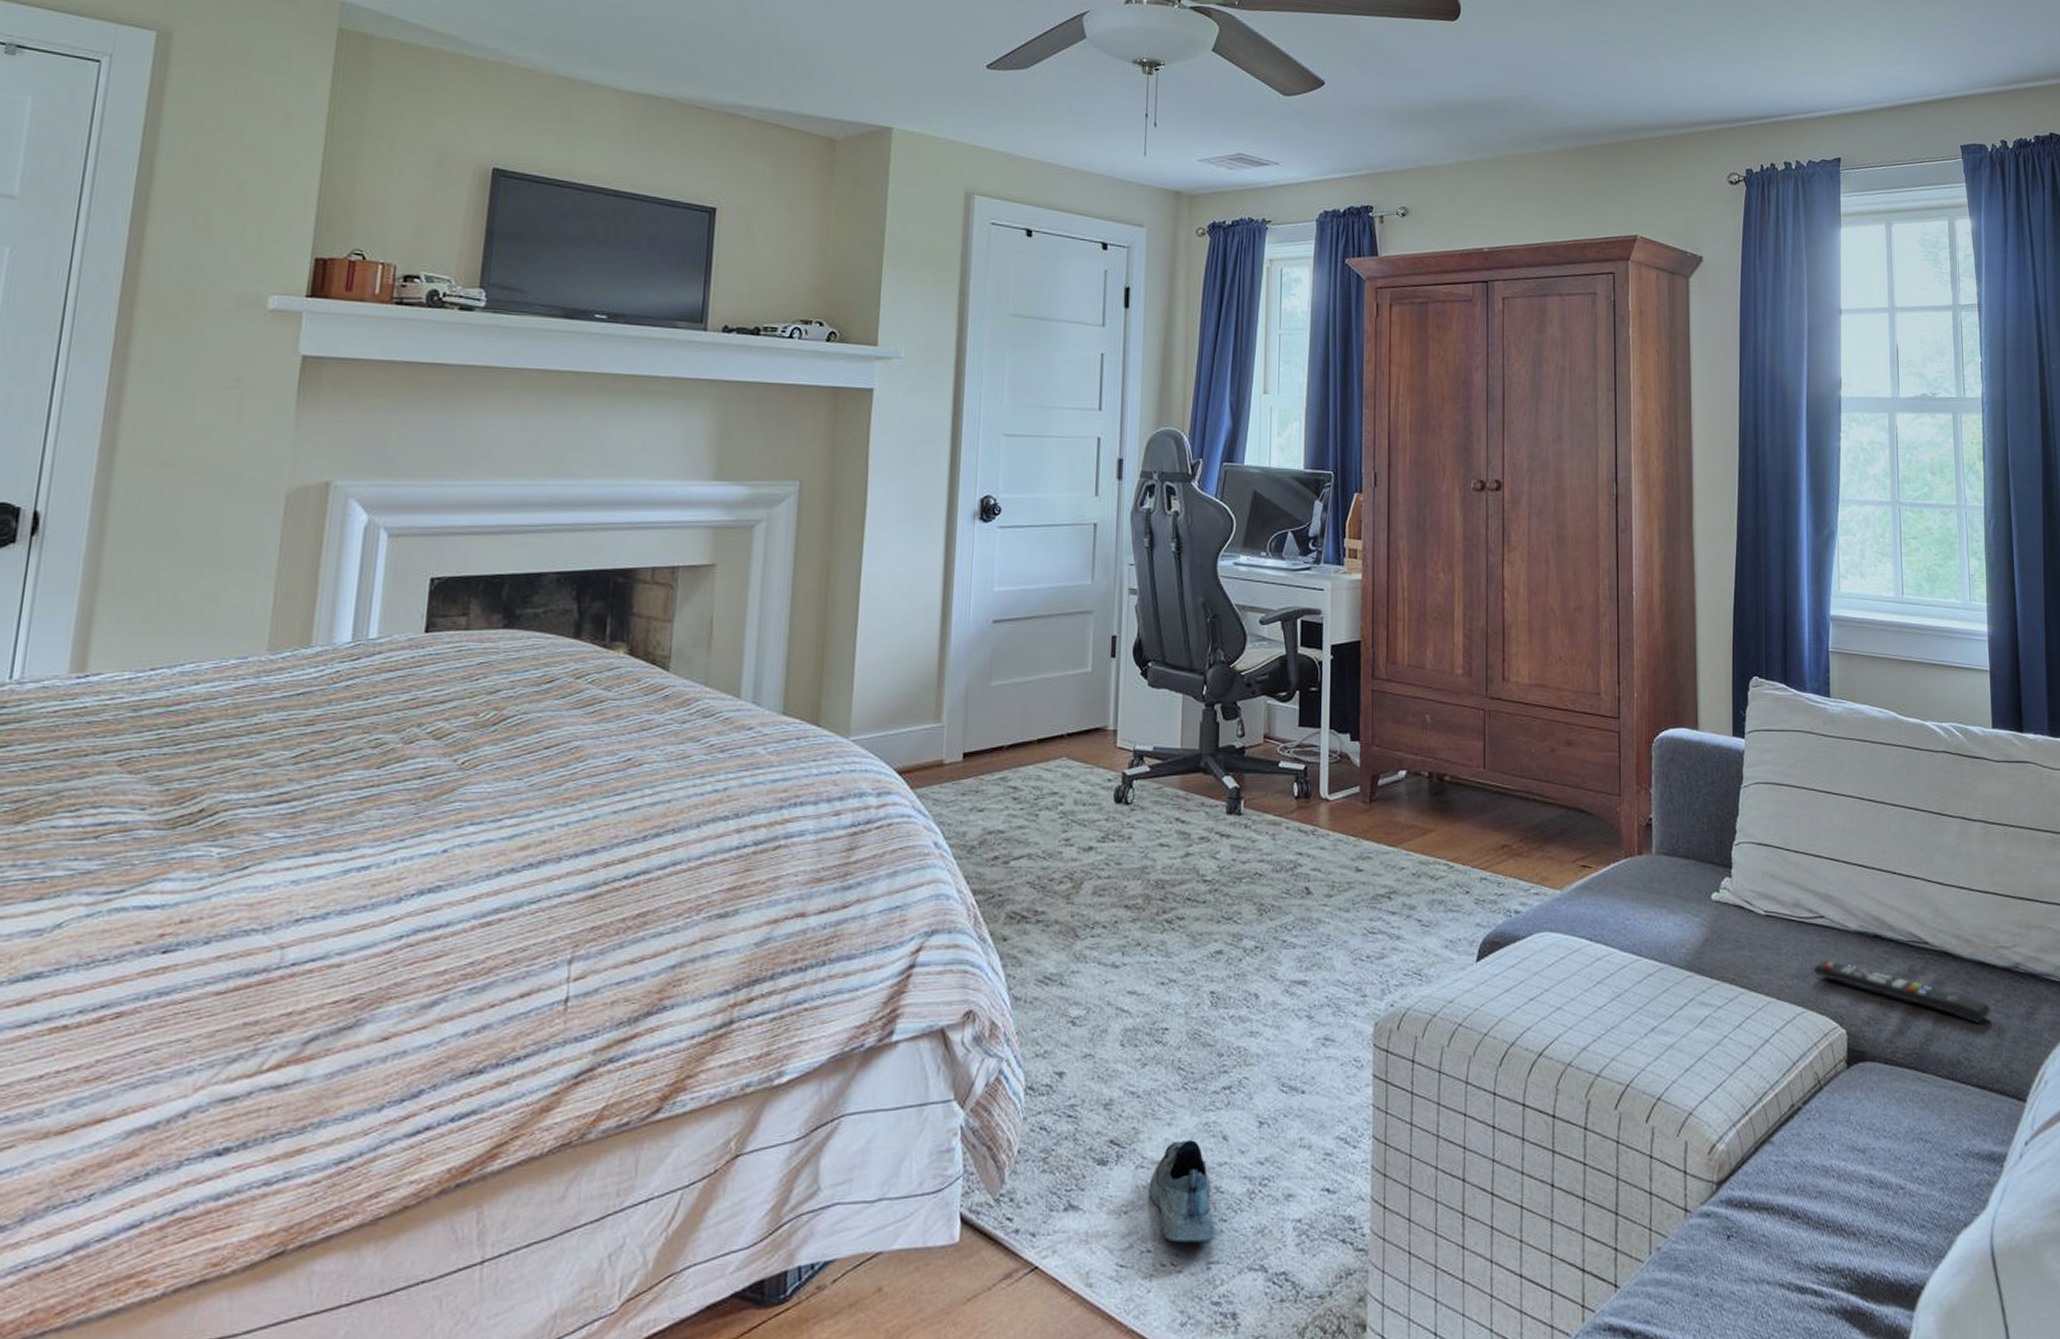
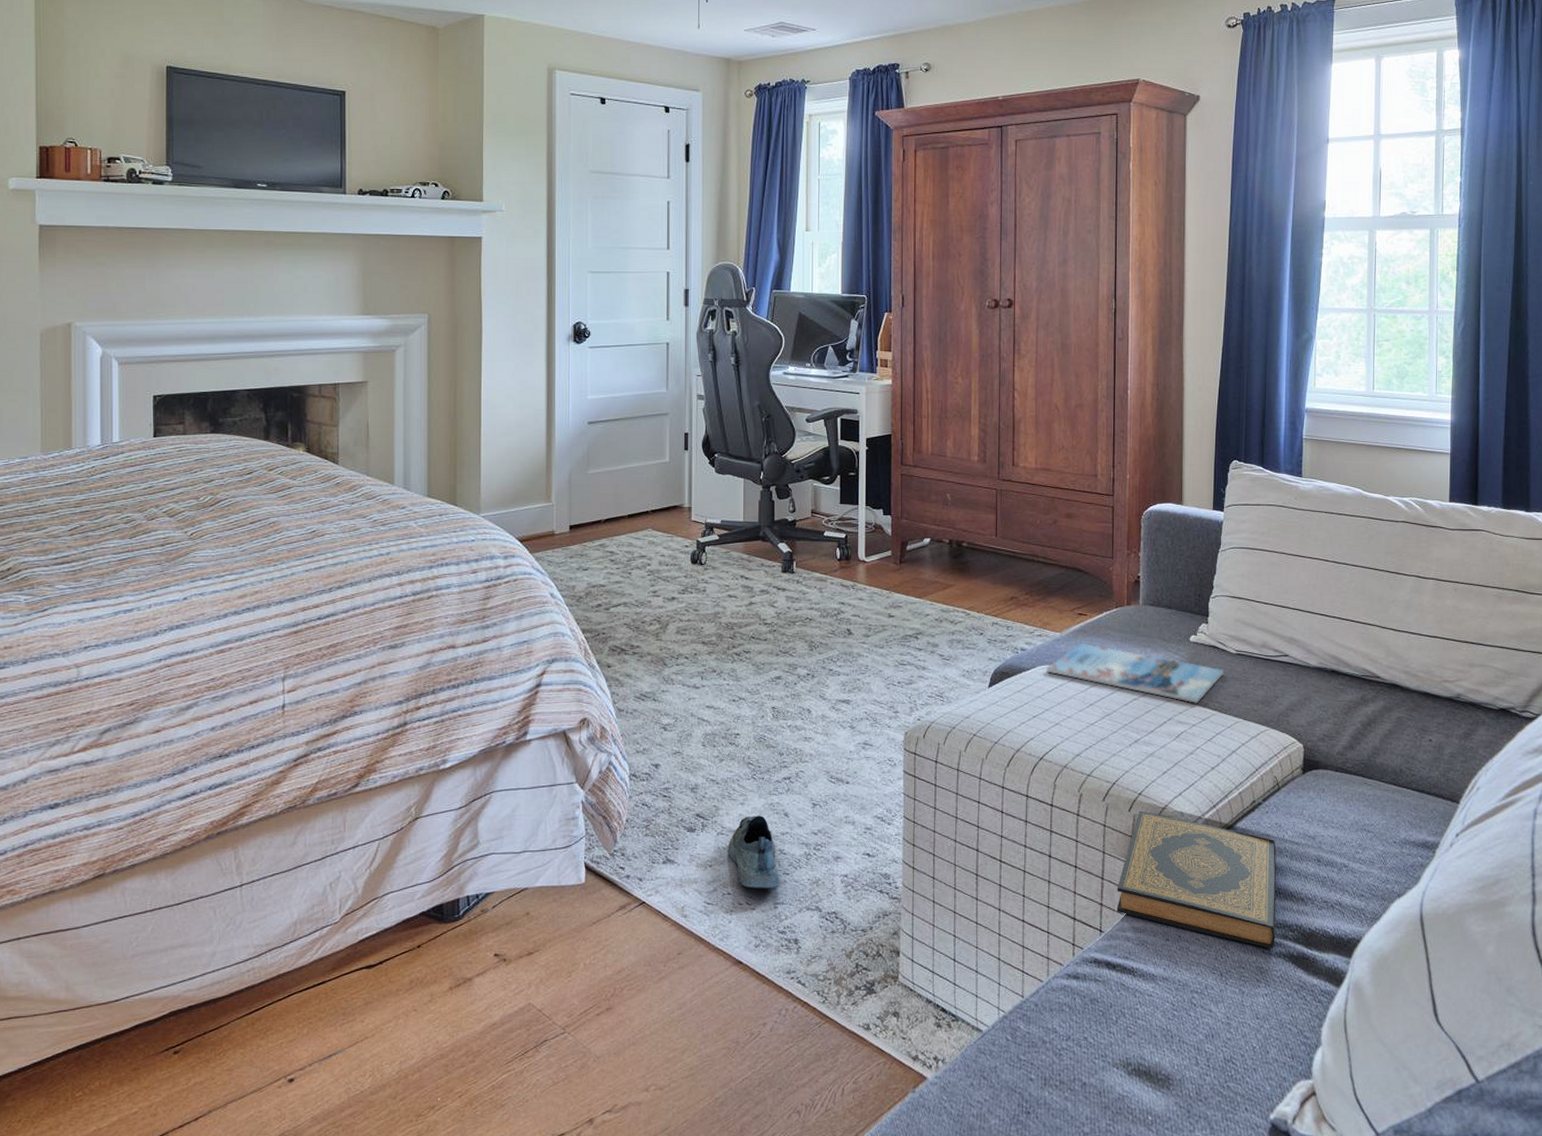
magazine: none [1545,903,1752,980] -> present [1046,643,1224,704]
hardback book: none [1634,1121,1825,1303] -> present [1116,810,1276,949]
remote control: present [1813,960,1991,1024] -> none [1277,689,1433,742]

